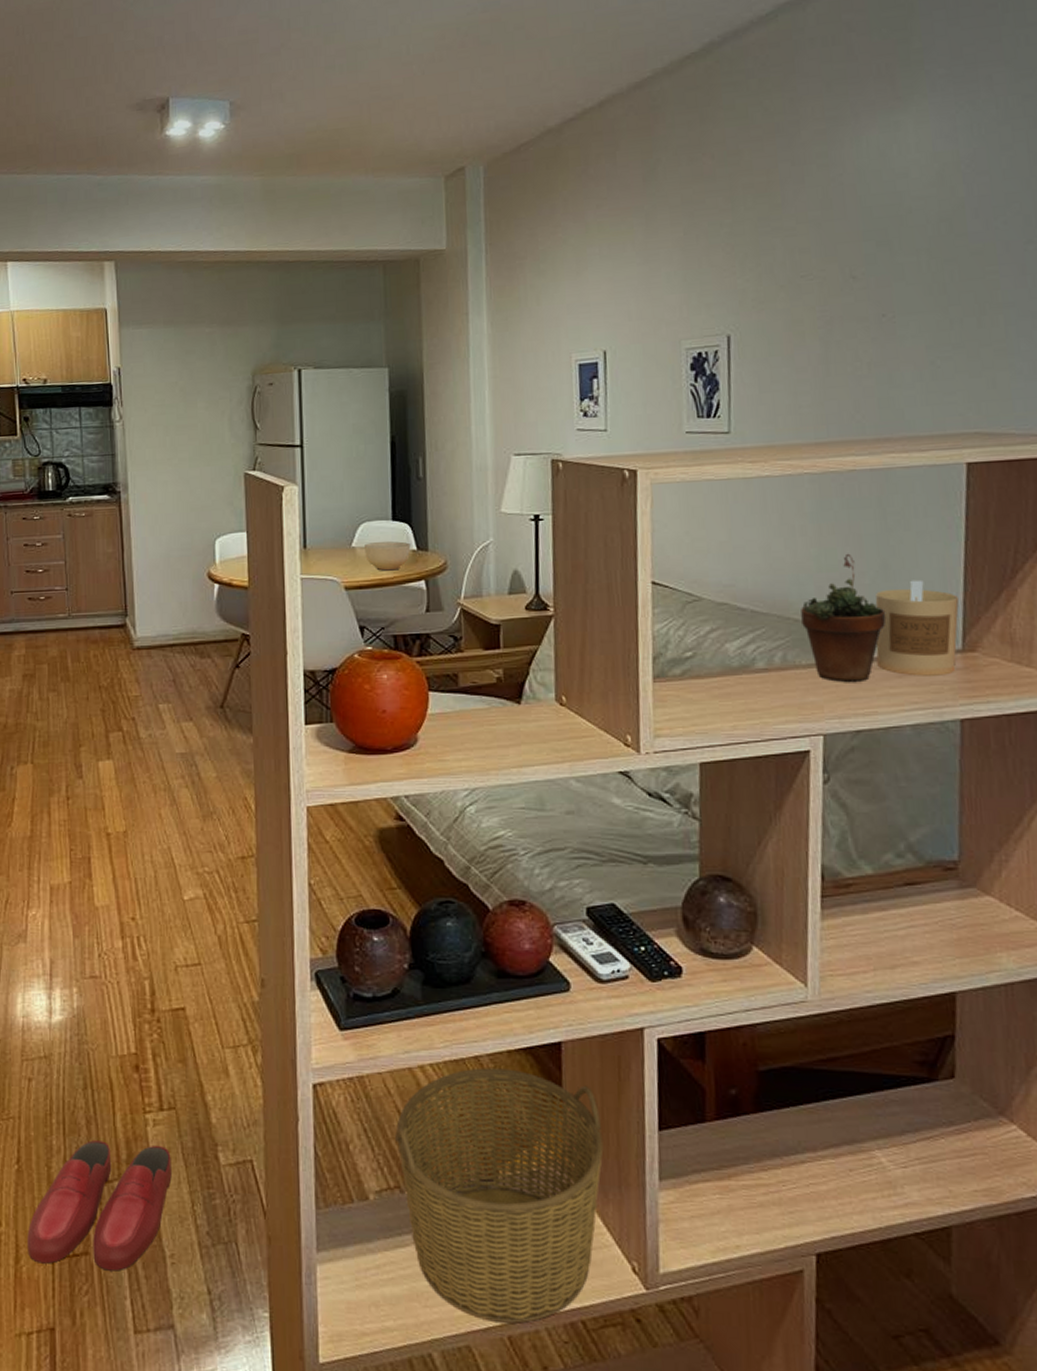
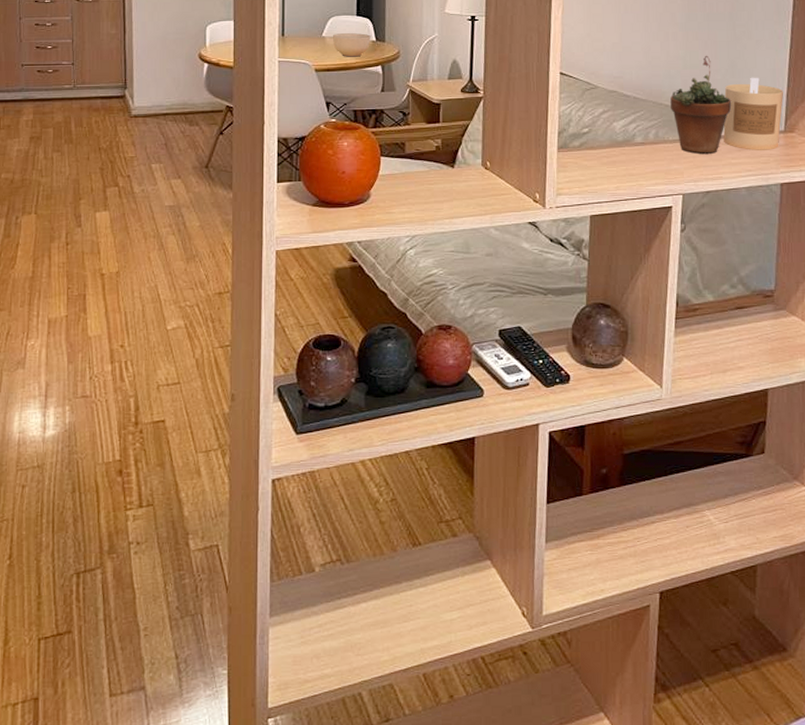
slippers: present [27,1140,172,1271] -> none [16,536,148,645]
basket: present [395,1068,604,1324] -> none [339,460,504,663]

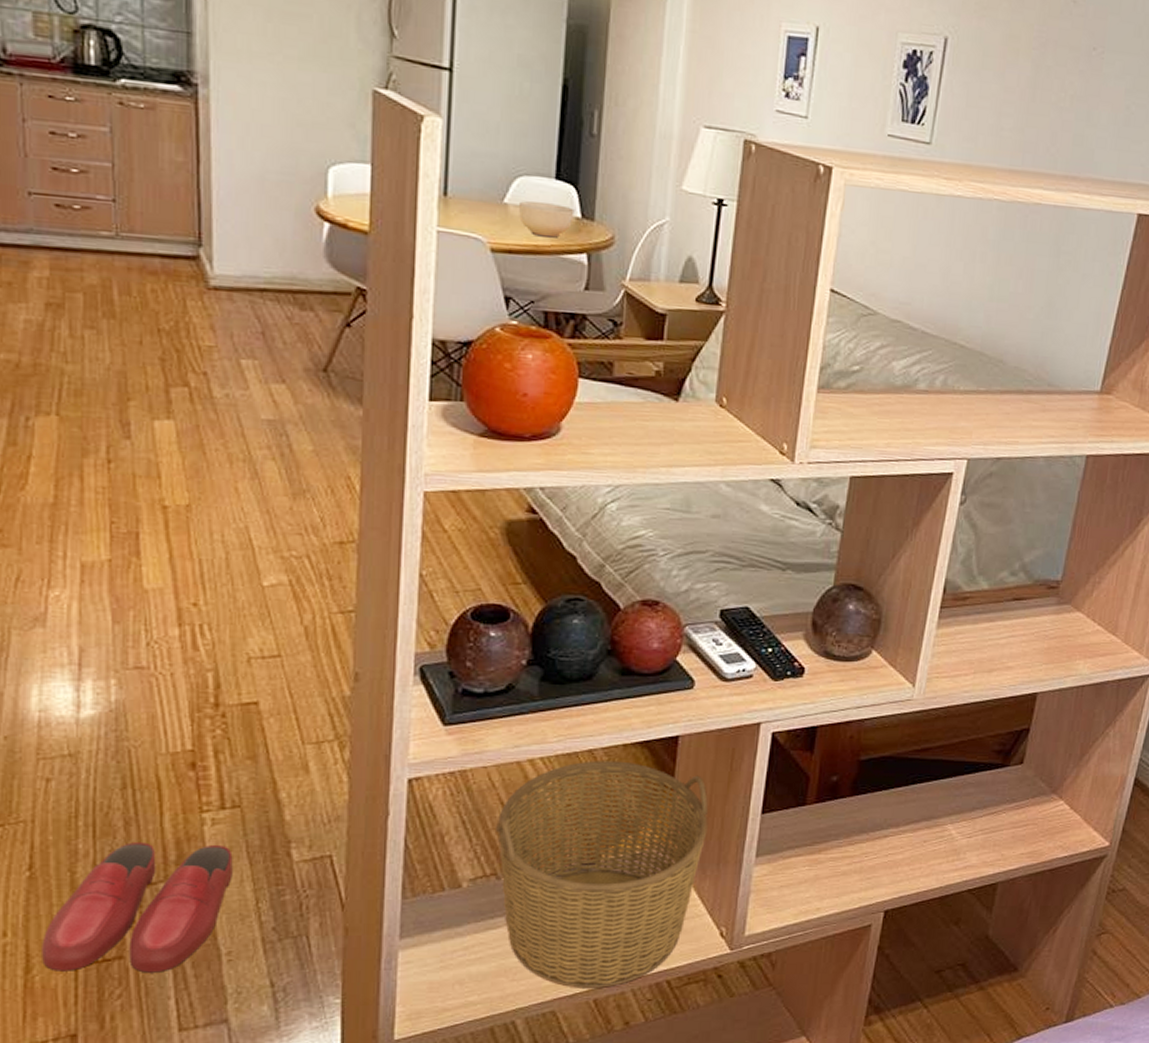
slippers: none [16,536,148,645] -> present [42,842,233,973]
basket: none [339,460,504,663] -> present [496,761,708,988]
succulent plant: present [670,55,732,155] -> none [966,286,1043,413]
candle: present [723,77,784,150] -> none [1026,320,1107,414]

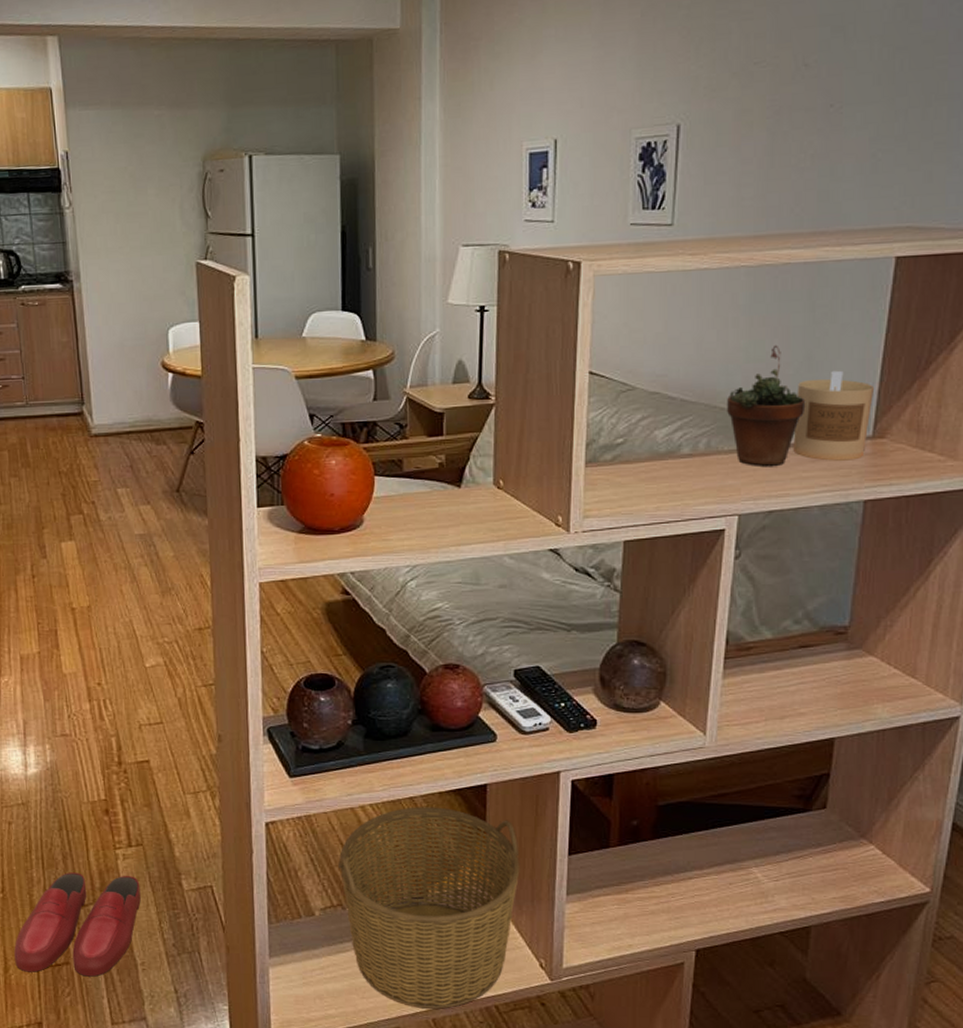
bowl: present [519,201,575,238] -> none [315,331,360,361]
succulent plant: none [966,286,1043,413] -> present [727,344,806,468]
candle: none [1026,320,1107,414] -> present [793,370,875,461]

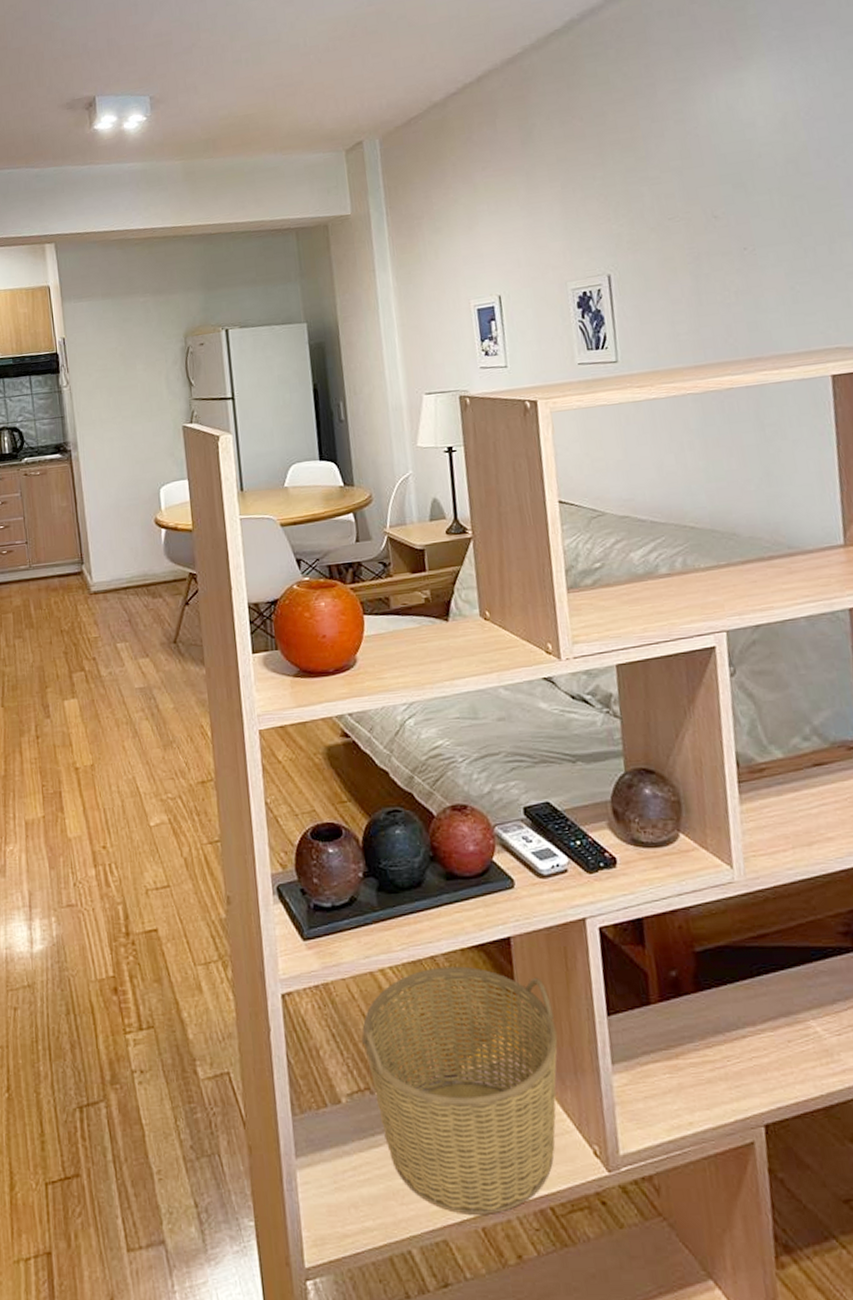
slippers: present [14,872,141,977] -> none [20,1064,154,1191]
succulent plant: present [727,344,806,468] -> none [695,463,774,583]
candle: present [793,370,875,461] -> none [761,483,840,572]

